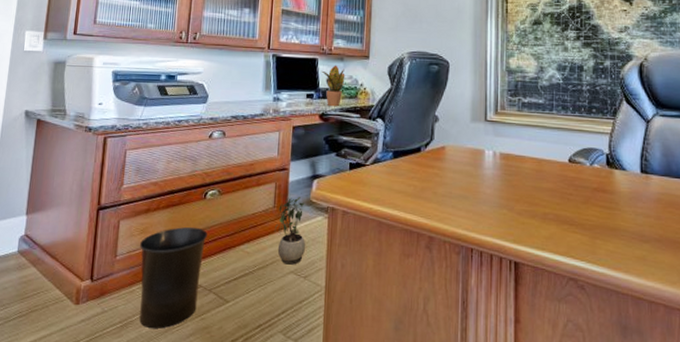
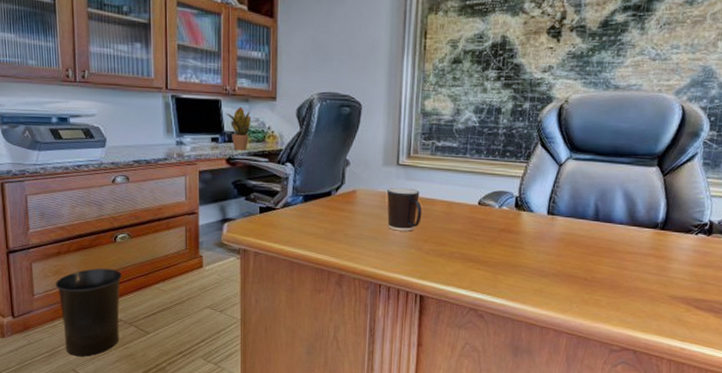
potted plant: present [274,196,305,265] -> none [187,239,219,301]
mug: none [475,143,512,190] -> present [386,187,422,232]

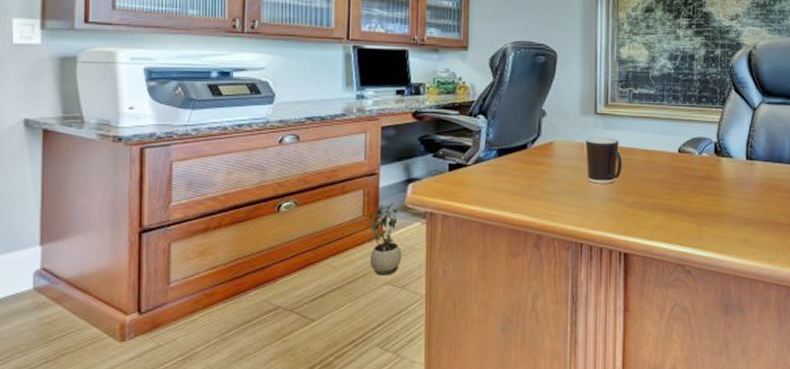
waste bin: present [56,268,122,356] -> none [200,244,284,357]
potted plant: none [187,239,219,301] -> present [364,203,401,276]
potted plant: present [225,106,251,151] -> none [413,57,441,104]

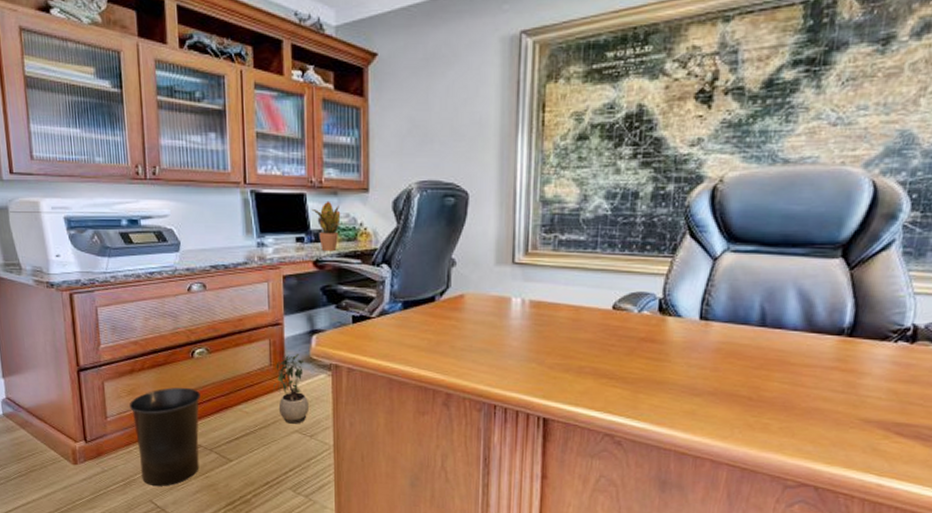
waste bin: none [200,244,284,357] -> present [130,387,201,486]
potted plant: none [413,57,441,104] -> present [311,201,341,252]
mug: present [585,137,623,184] -> none [500,290,544,342]

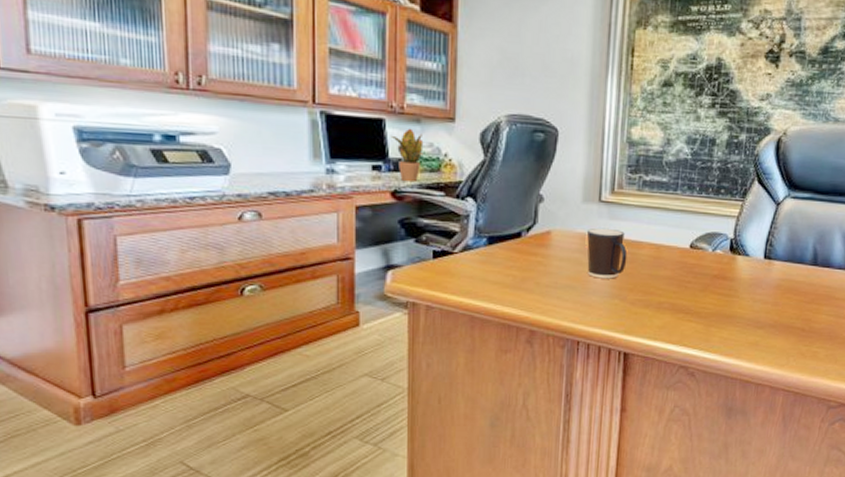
waste bin: present [130,387,201,486] -> none [157,329,250,444]
potted plant: present [272,353,309,424] -> none [339,291,381,367]
mug: none [500,290,544,342] -> present [586,228,628,279]

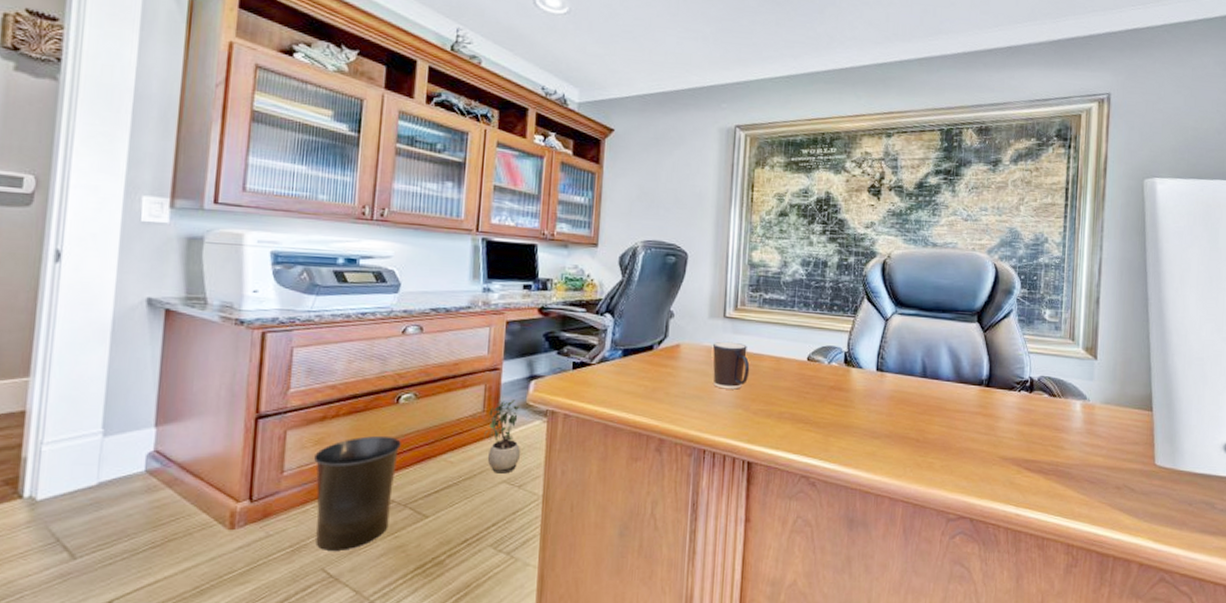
waste bin: none [157,329,250,444] -> present [314,435,401,550]
potted plant: none [339,291,381,367] -> present [483,399,520,474]
potted plant: present [391,128,424,183] -> none [541,252,570,300]

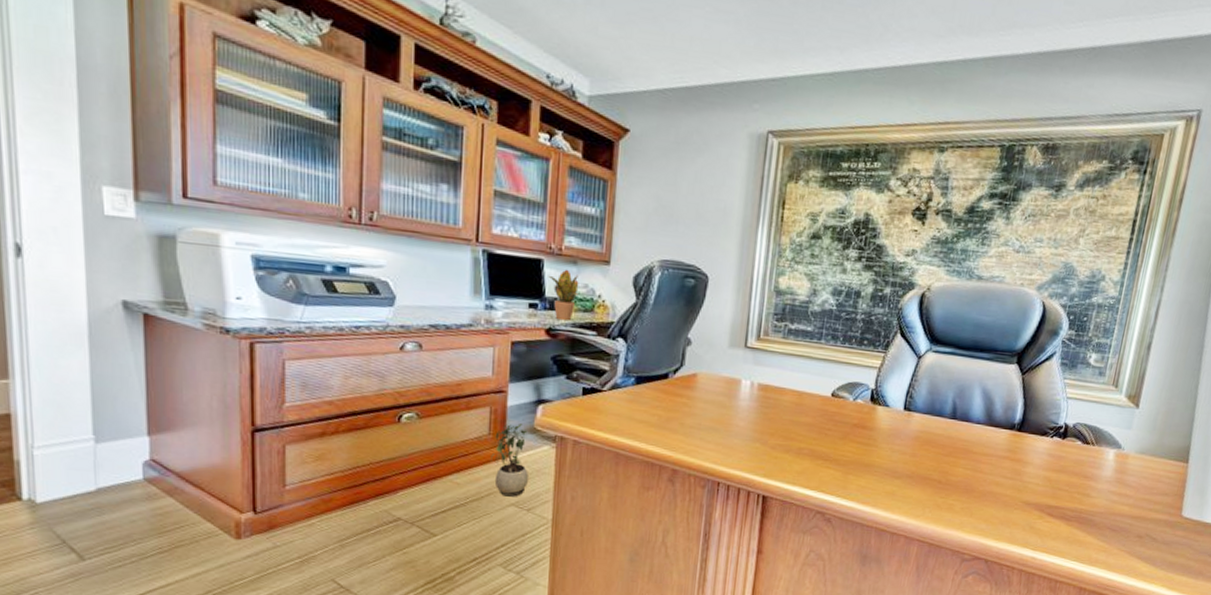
waste bin: present [314,435,401,550] -> none [316,454,405,563]
potted plant: none [541,252,570,300] -> present [548,269,579,321]
mug: present [712,341,750,390] -> none [730,372,771,423]

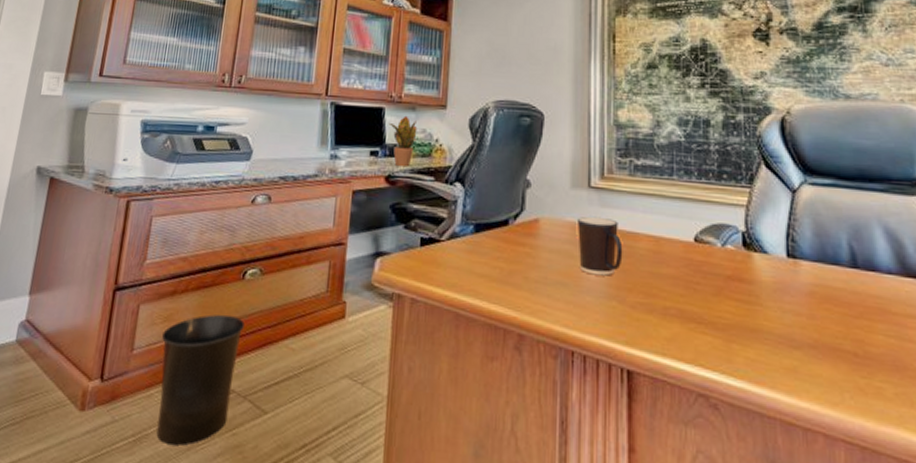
waste bin: none [316,454,405,563] -> present [156,314,244,445]
potted plant: present [489,423,528,497] -> none [325,278,365,367]
mug: none [730,372,771,423] -> present [576,216,623,276]

